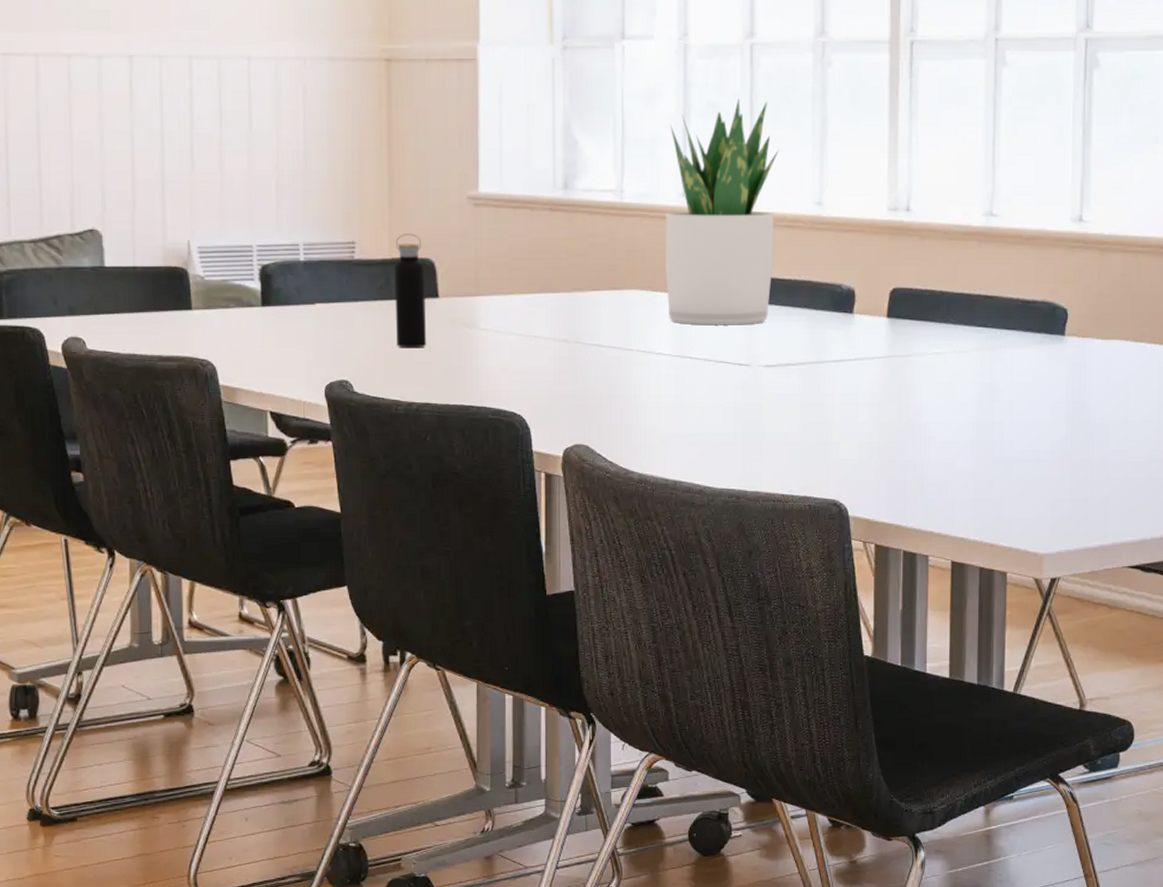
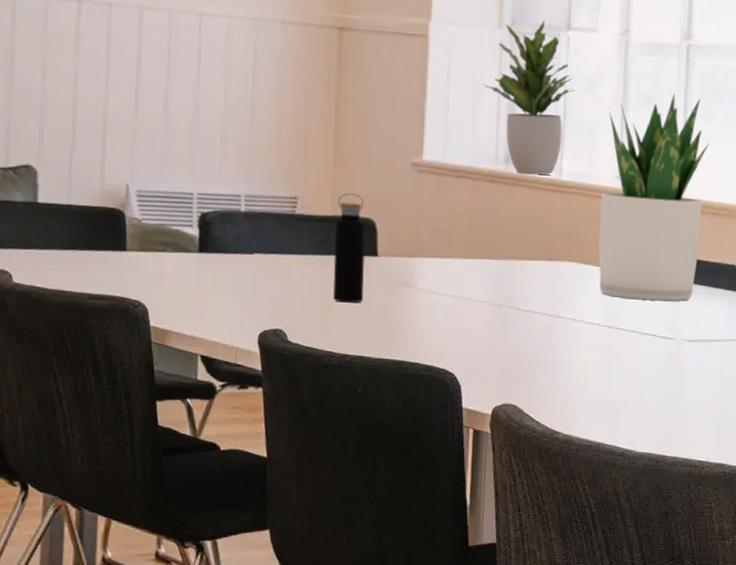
potted plant: none [535,30,632,199] -> present [482,19,574,176]

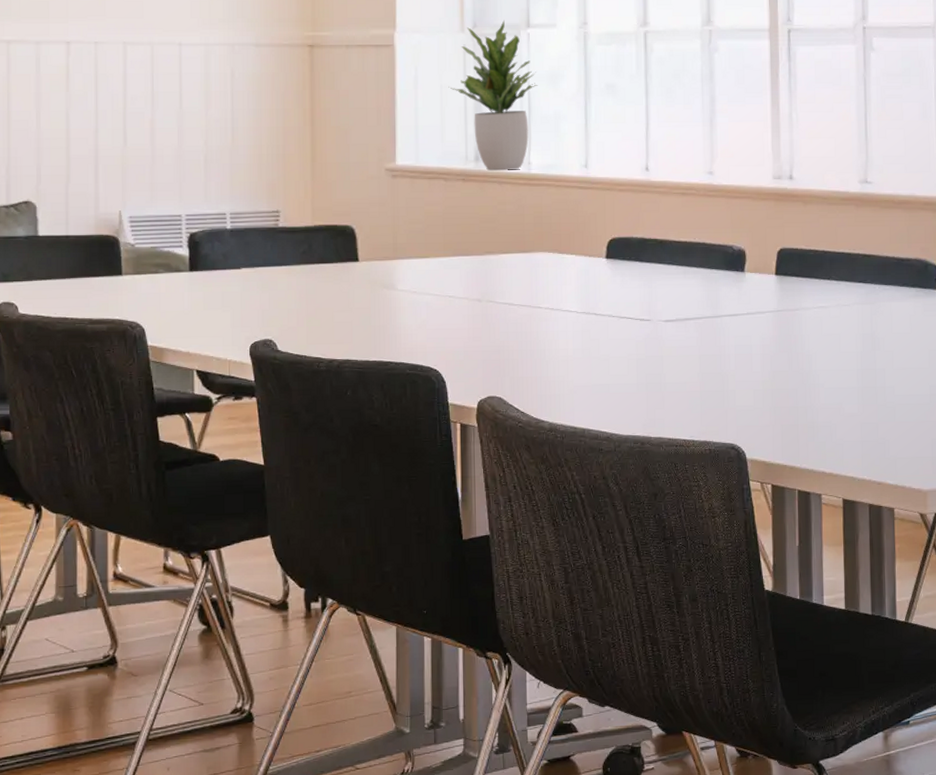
water bottle: present [333,193,366,303] -> none [316,203,348,309]
planter: present [598,93,710,302] -> none [570,80,673,284]

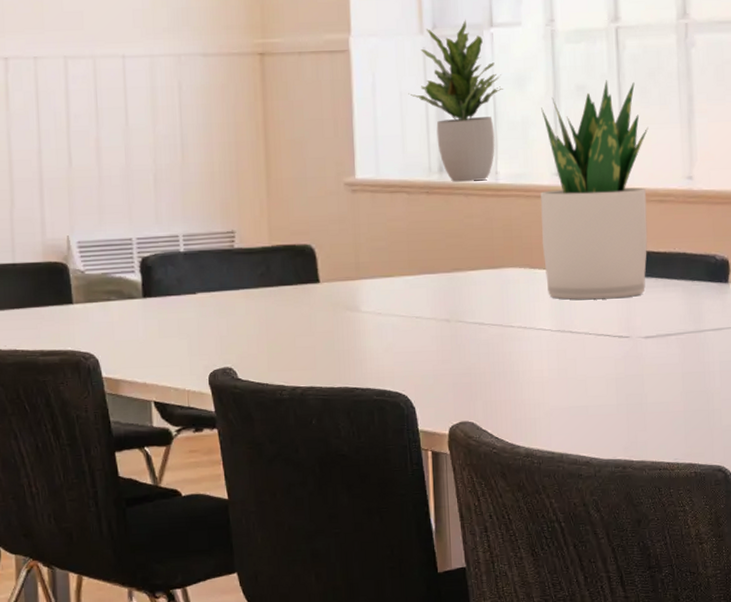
planter: none [570,80,673,284] -> present [541,80,649,300]

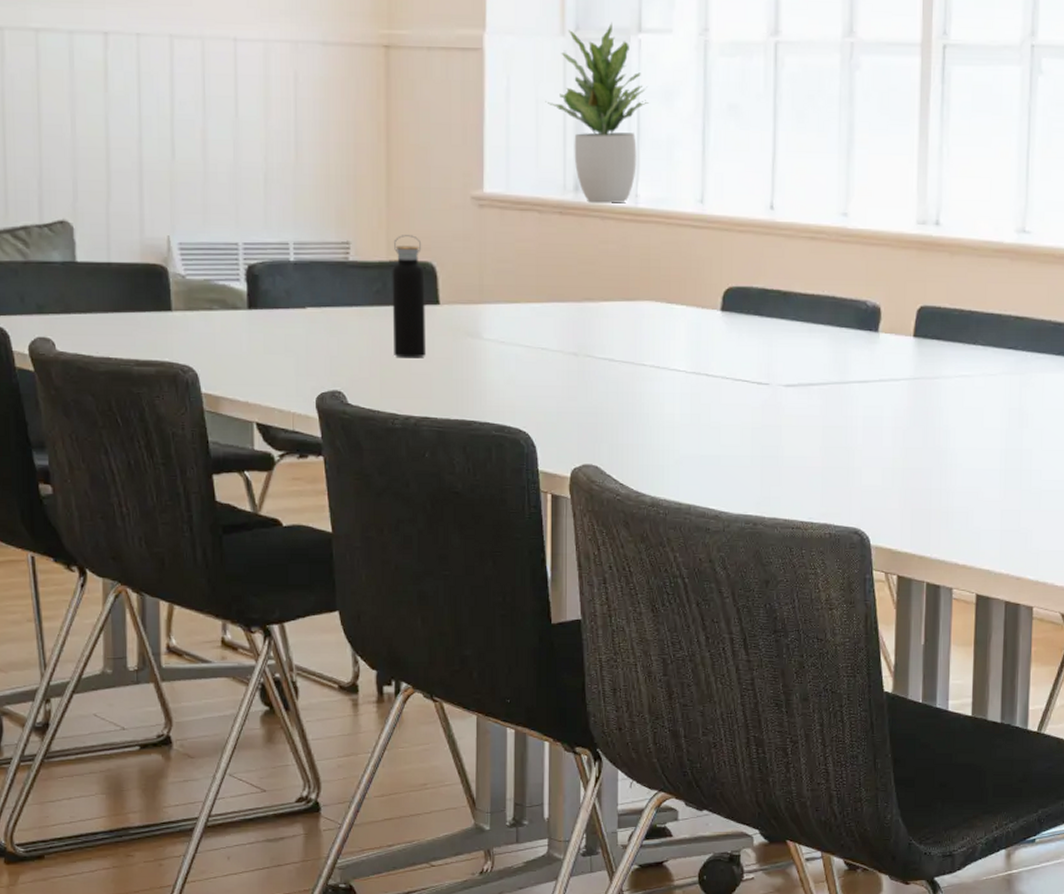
water bottle: none [274,221,310,334] -> present [392,235,427,358]
planter: present [541,80,649,300] -> none [681,100,804,342]

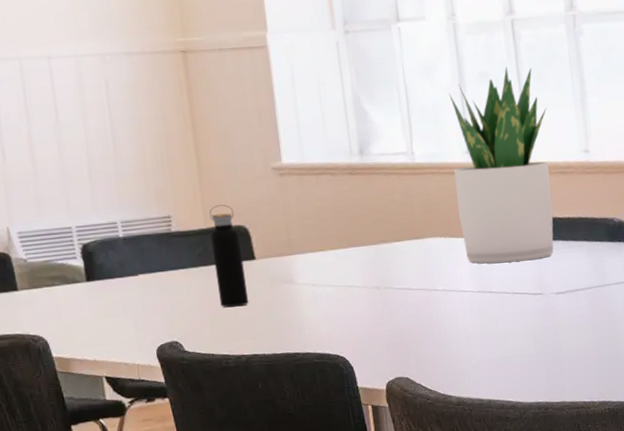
potted plant: present [545,22,649,203] -> none [325,15,413,163]
planter: none [681,100,804,342] -> present [449,67,554,264]

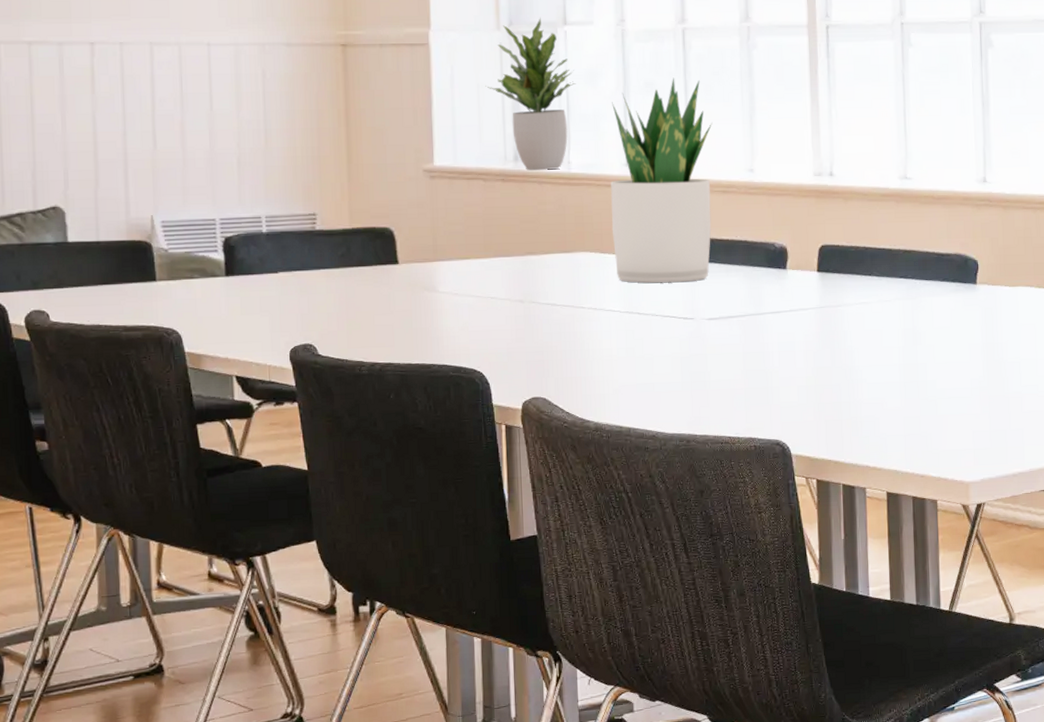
water bottle: present [209,204,249,307] -> none [354,205,388,312]
potted plant: none [325,15,413,163] -> present [485,17,576,170]

